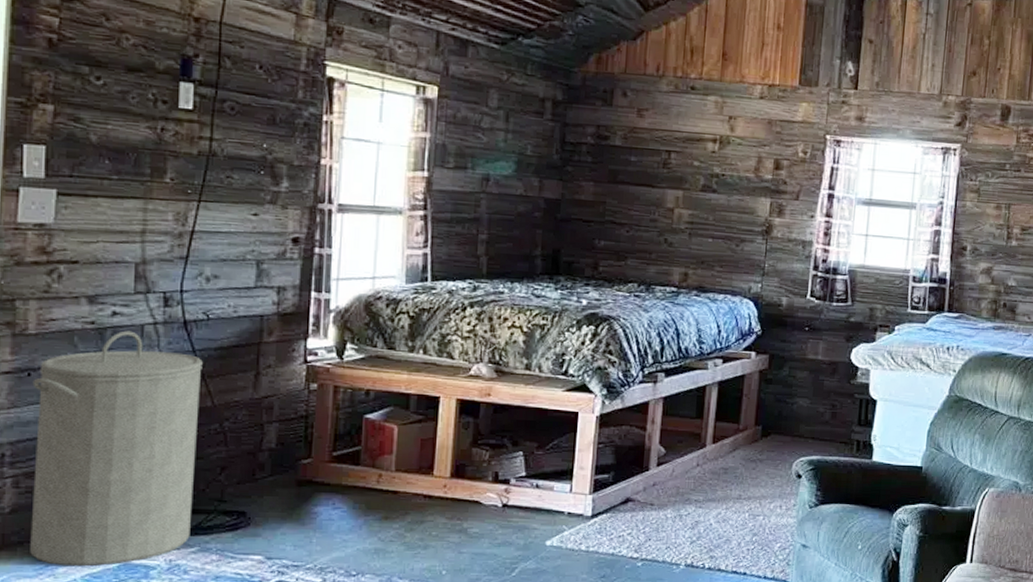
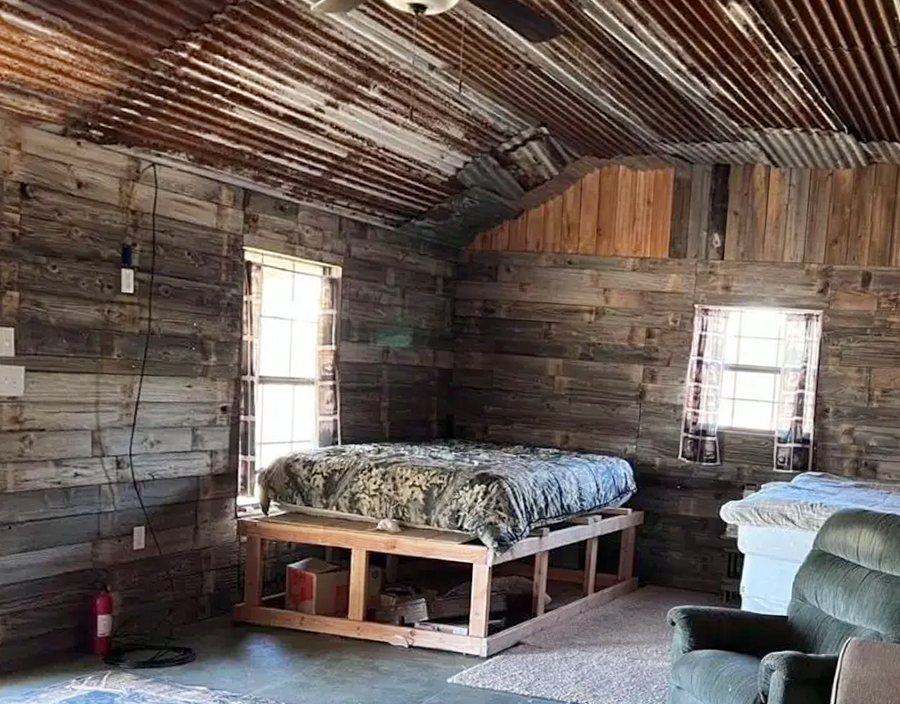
laundry hamper: present [30,330,203,567] -> none [13,489,150,693]

